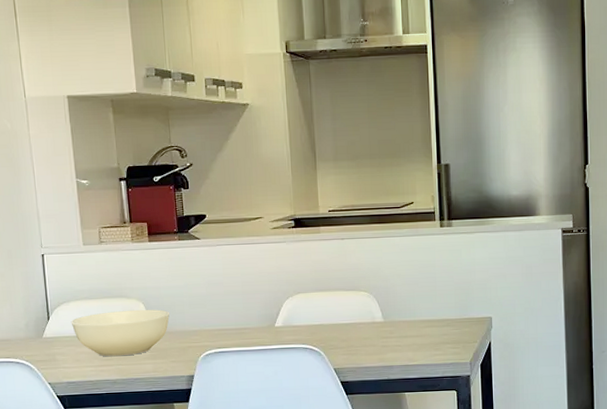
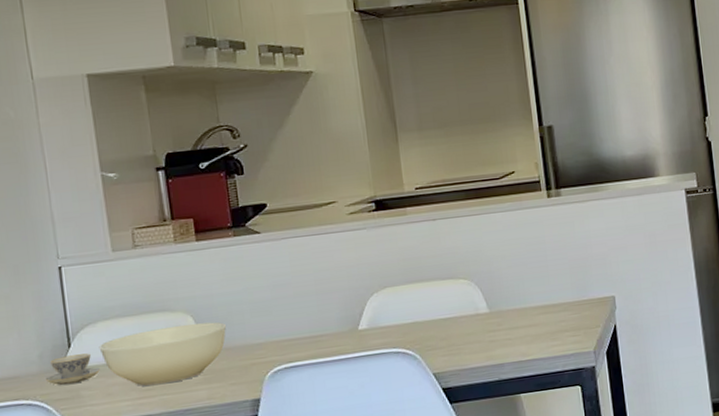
teacup: none [29,326,71,350] -> present [45,353,100,386]

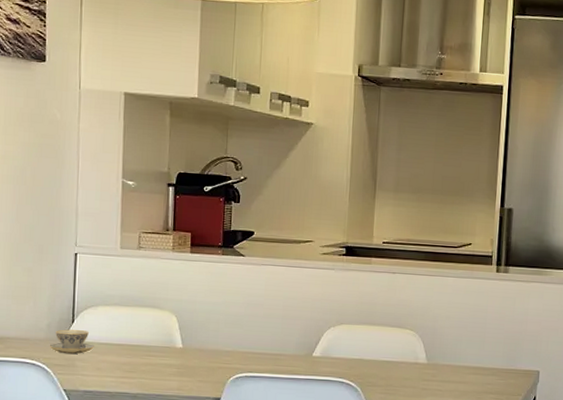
bowl: present [98,321,227,387] -> none [96,321,204,370]

